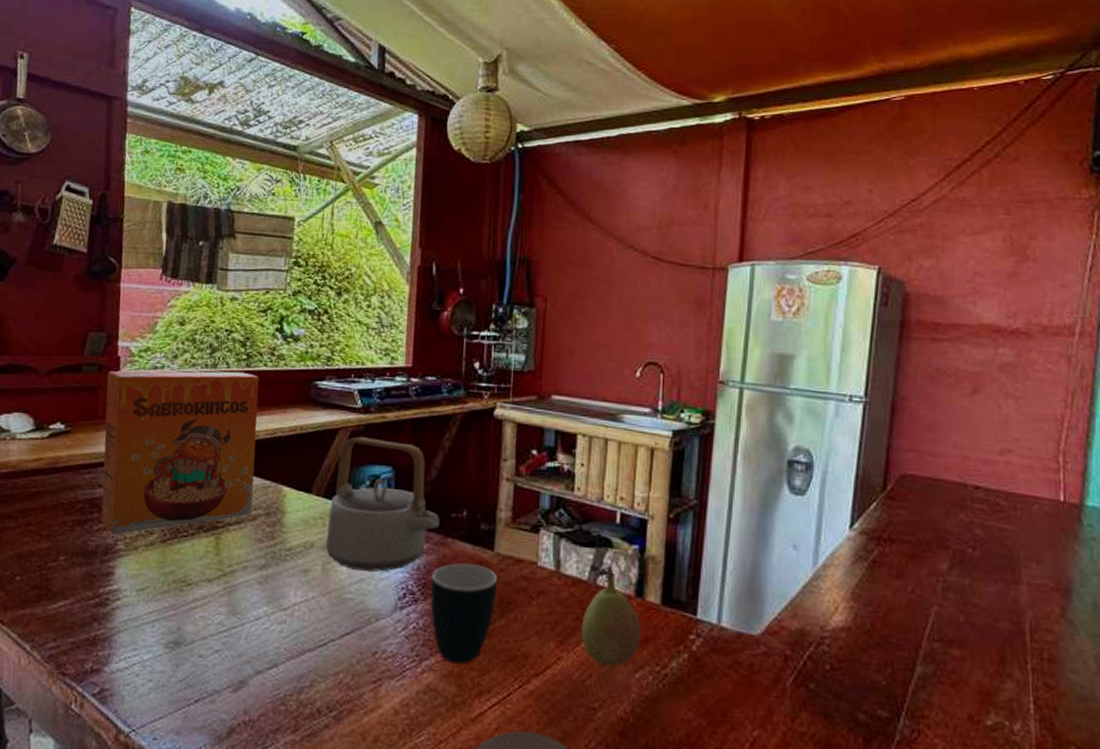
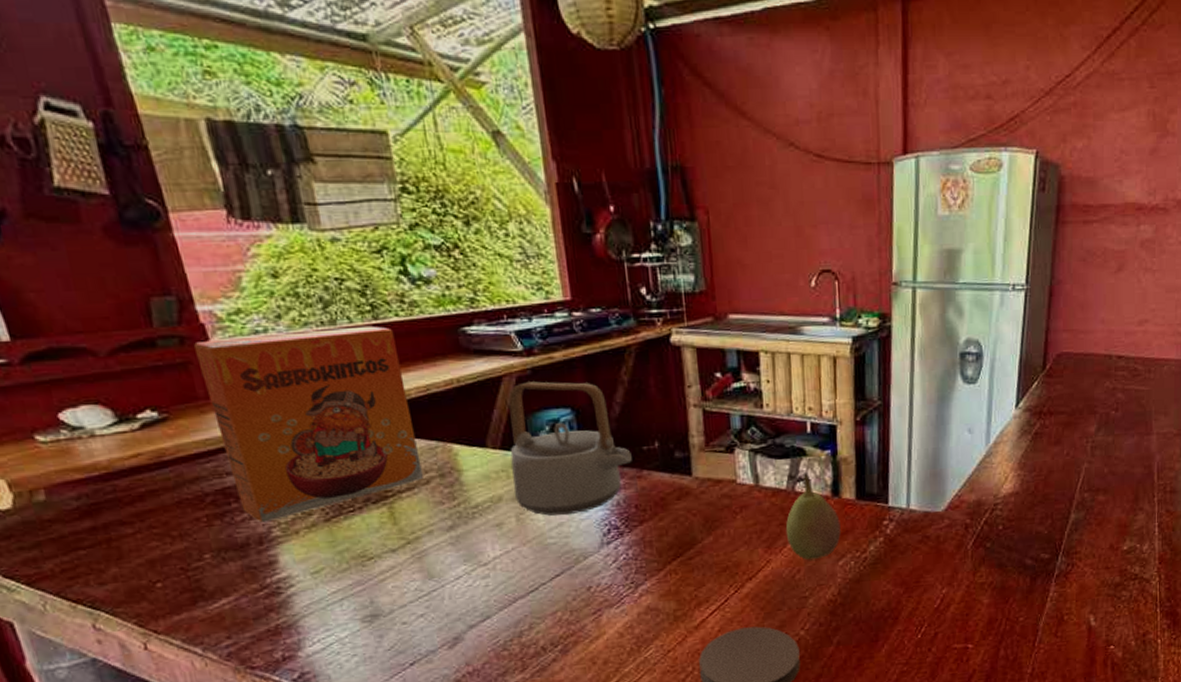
mug: present [430,563,497,664] -> none [633,491,701,583]

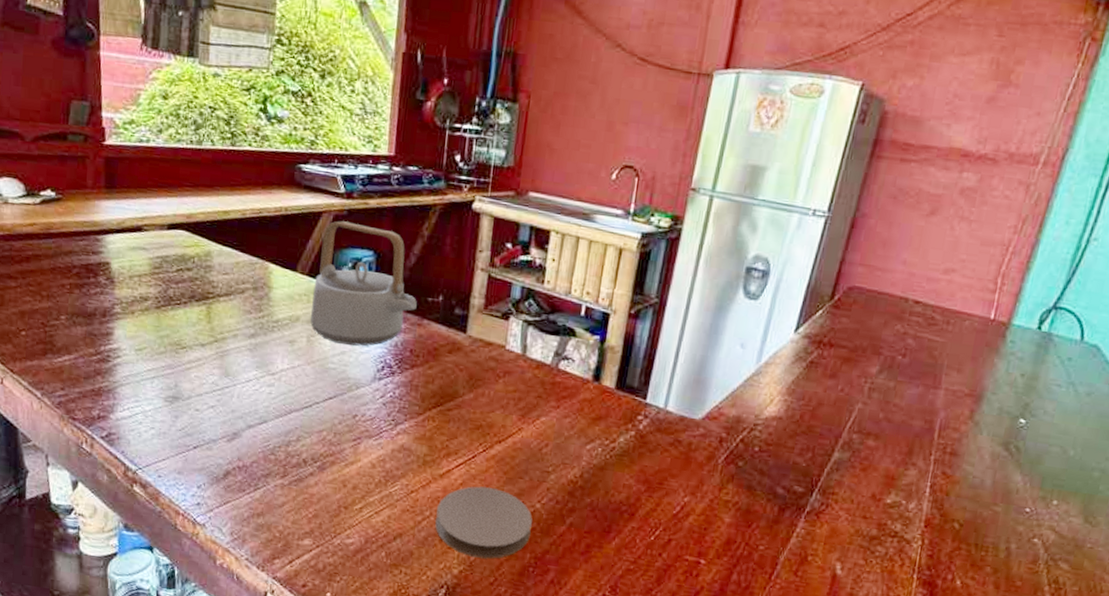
cereal box: present [194,325,423,523] -> none [93,141,245,299]
fruit: present [785,471,841,561] -> none [541,351,596,439]

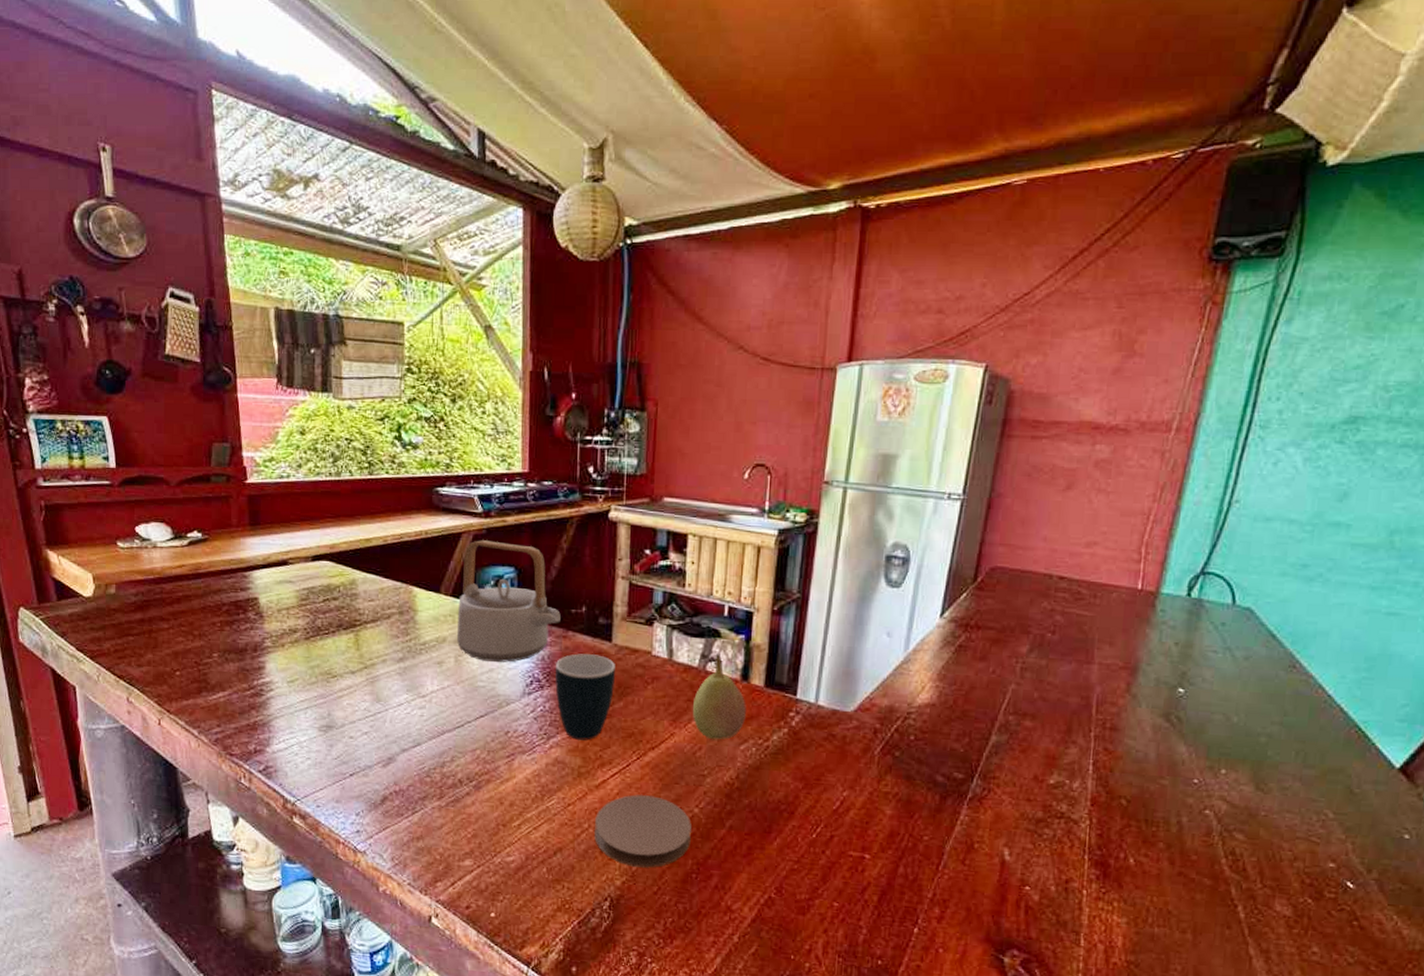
mug: none [406,342,468,430] -> present [555,653,615,741]
fruit: none [541,351,596,439] -> present [692,652,746,740]

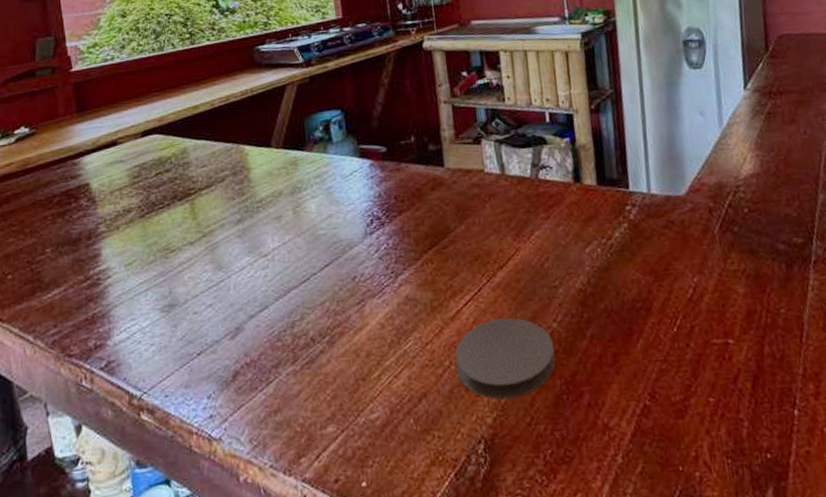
teapot: present [457,540,561,662] -> none [290,87,392,208]
mug: present [555,653,615,741] -> none [393,181,454,273]
fruit: present [692,652,746,740] -> none [532,159,586,248]

